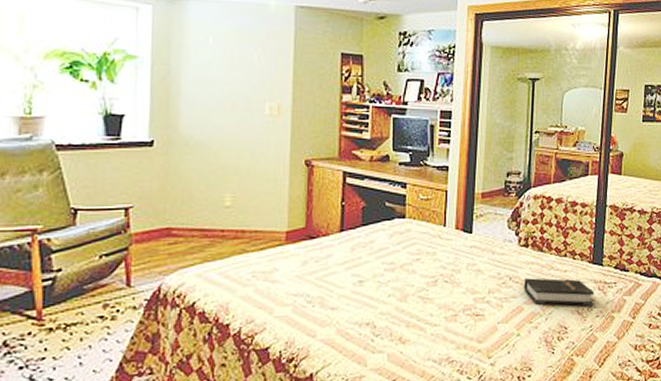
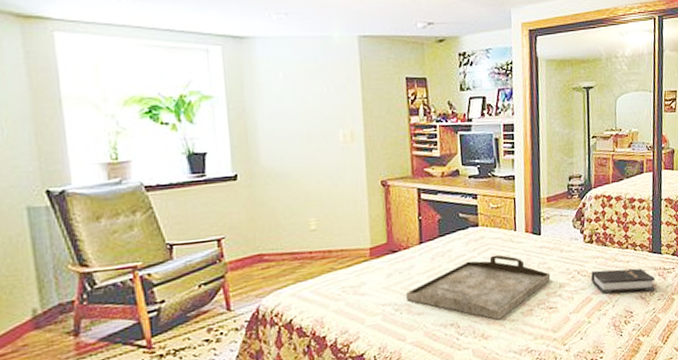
serving tray: none [321,251,480,323] -> present [406,254,551,320]

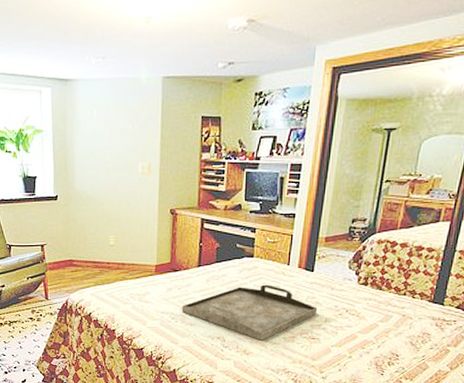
hardback book: present [591,268,656,294] -> none [359,312,432,339]

